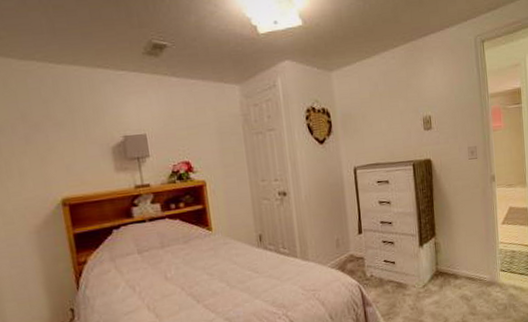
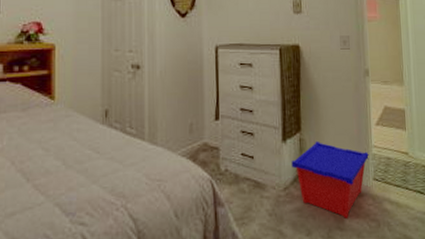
storage bin: none [428,243,496,305] -> present [291,141,369,218]

